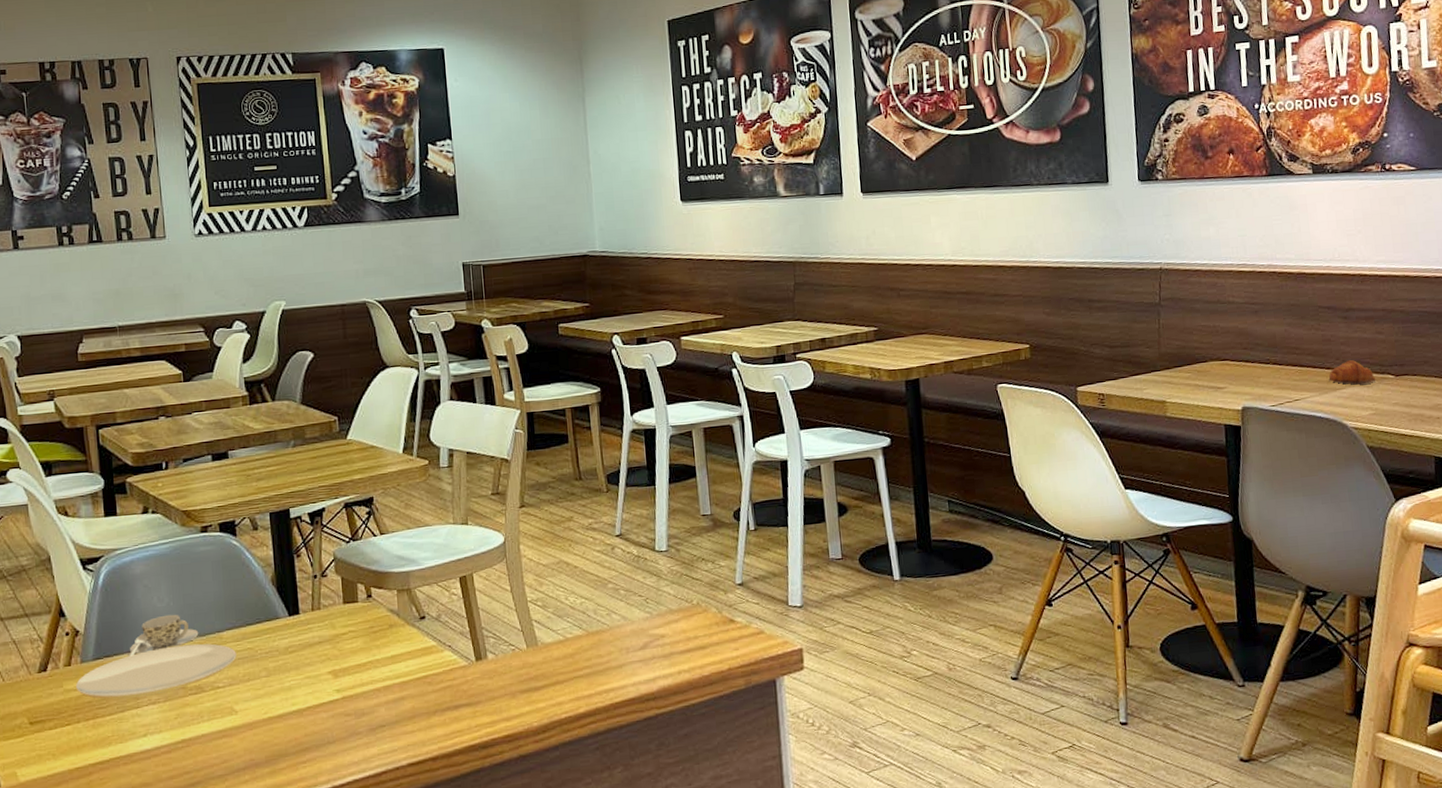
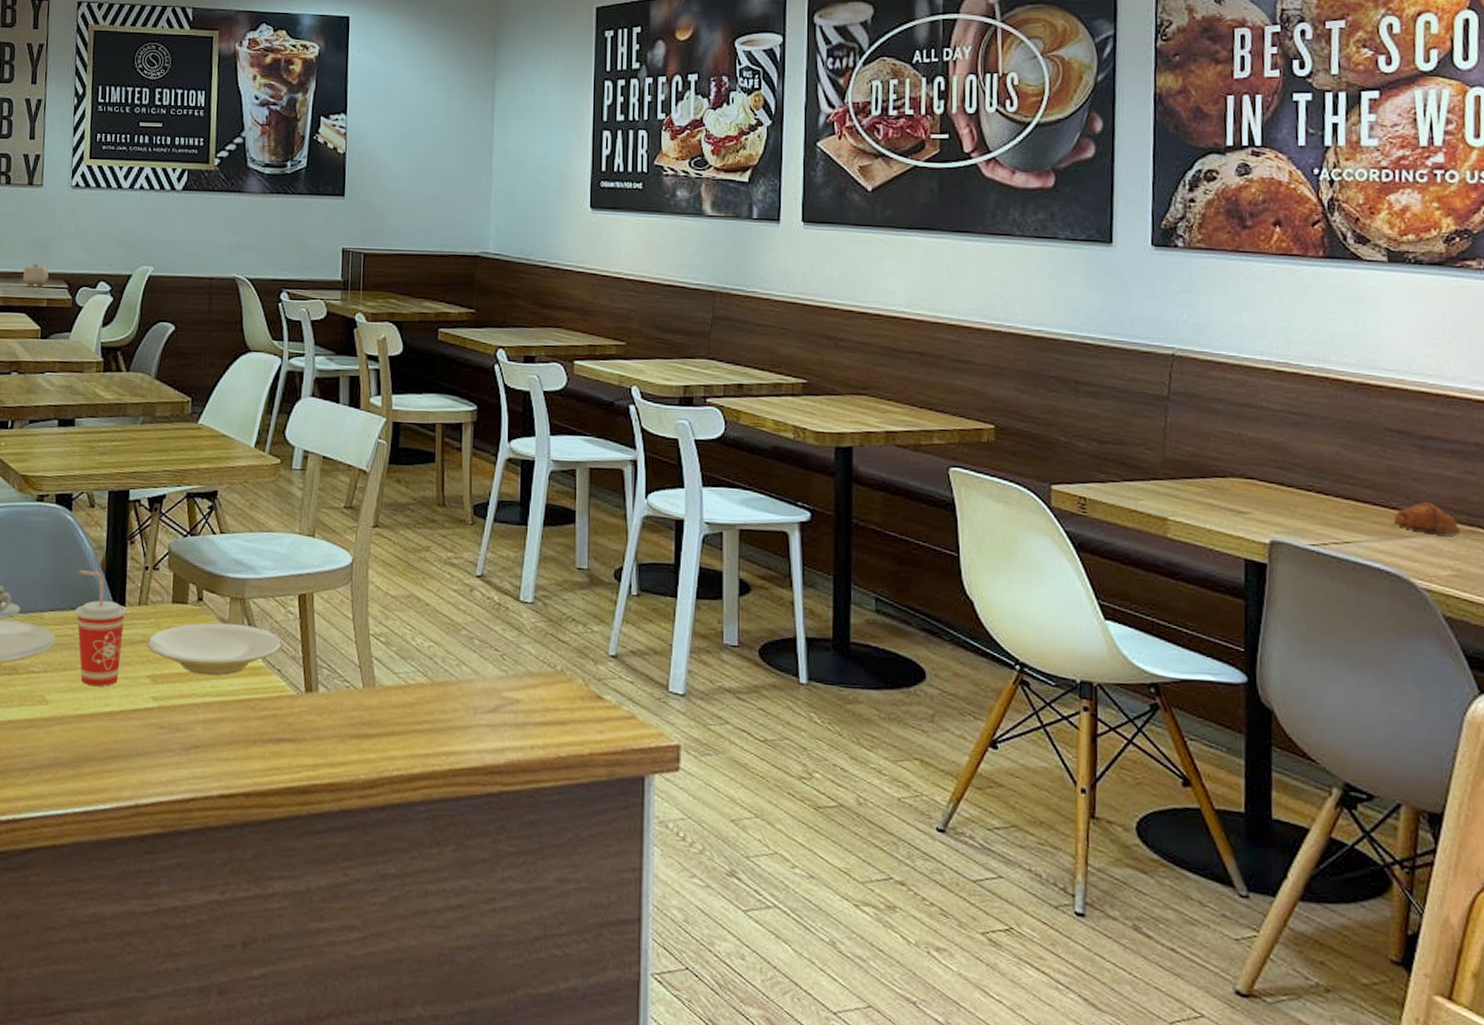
sugar bowl: none [158,311,184,334] -> present [23,263,49,286]
beverage cup: none [249,587,302,690] -> present [75,569,127,686]
saucer: none [324,611,451,663] -> present [146,622,283,676]

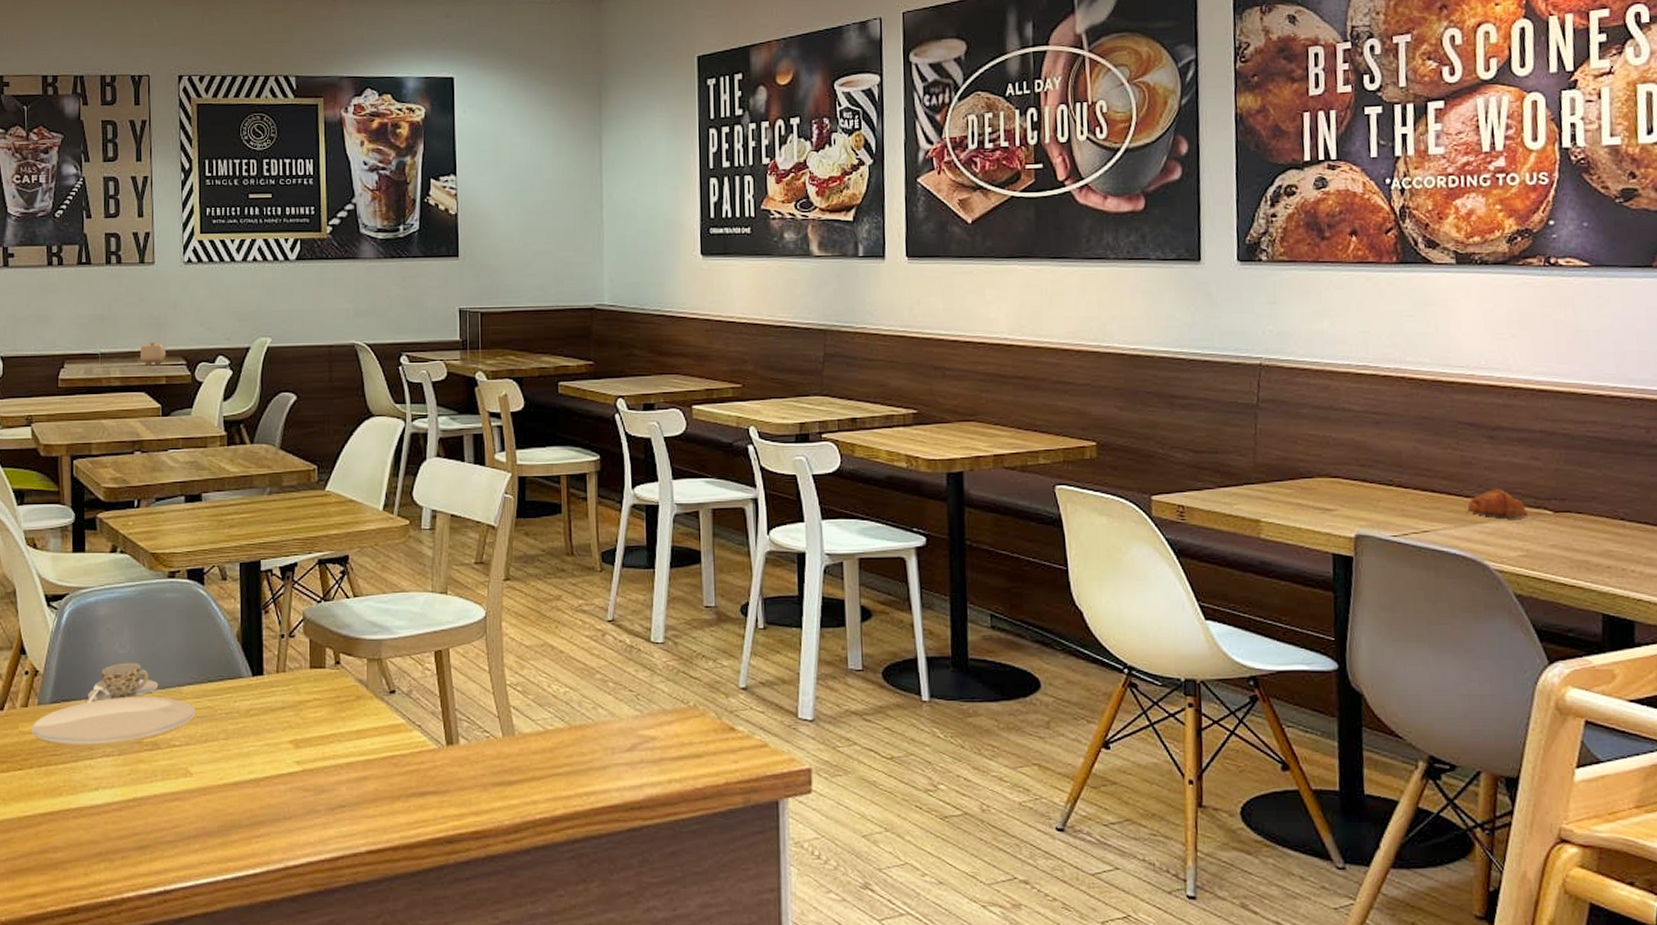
beverage cup: present [75,569,127,686] -> none [213,641,266,754]
saucer: present [146,622,283,676] -> none [287,683,422,736]

